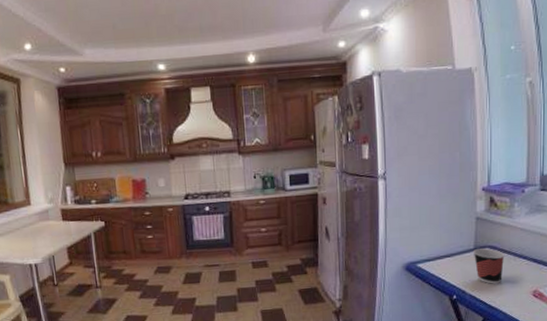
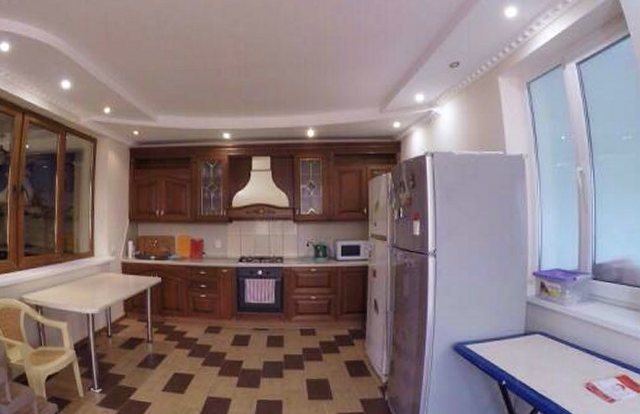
cup: present [473,248,505,284] -> none [523,334,556,372]

